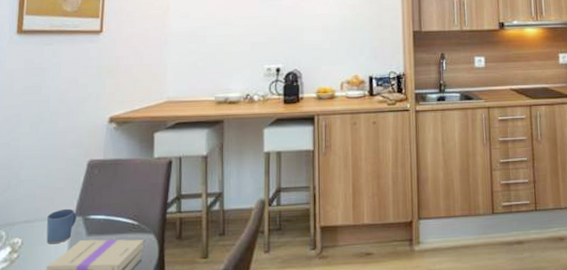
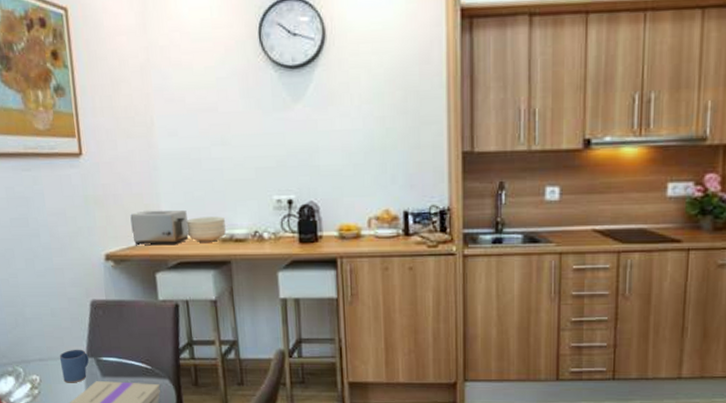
toaster: none [138,77,189,108] -> present [131,209,189,245]
bowl: none [187,82,223,105] -> present [186,216,227,242]

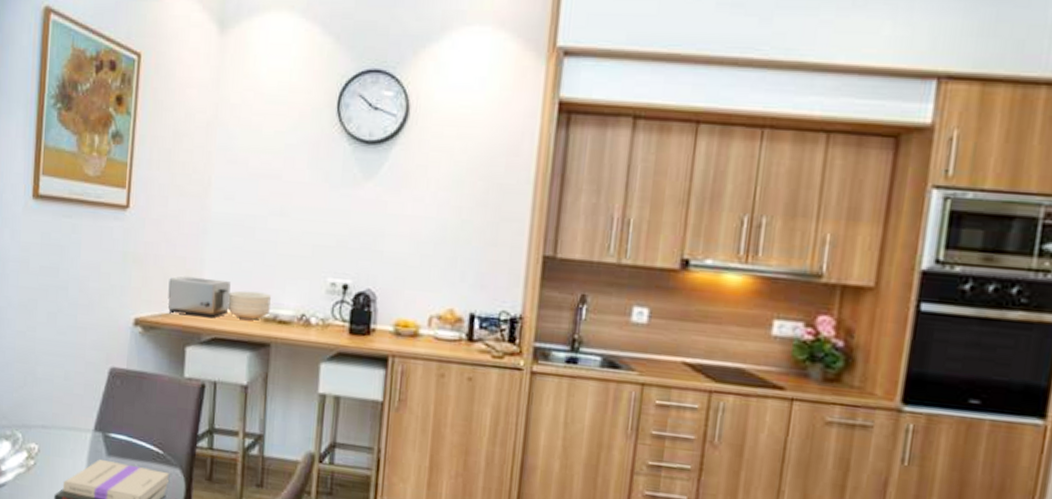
mug: present [59,349,90,383] -> none [64,419,97,459]

